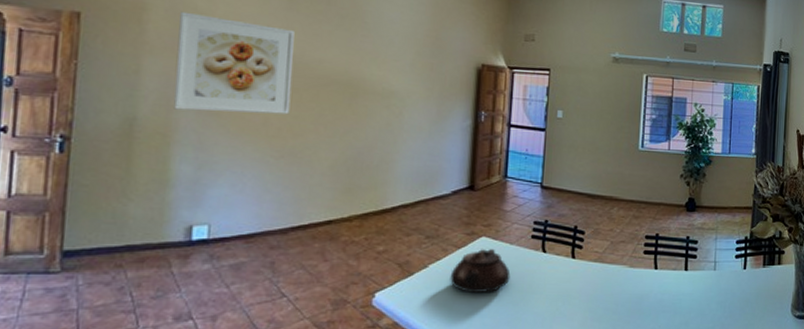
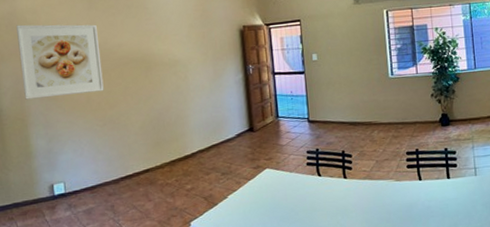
teapot: present [450,249,511,292] -> none [246,178,295,215]

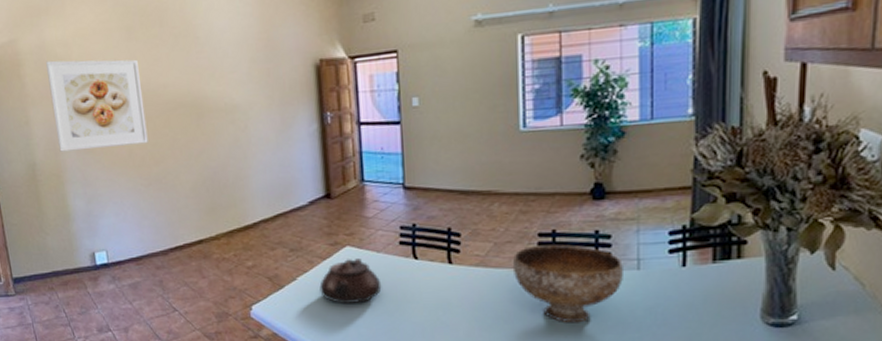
teapot: none [246,178,295,215] -> present [319,258,382,303]
bowl: none [389,159,466,219] -> present [512,244,623,323]

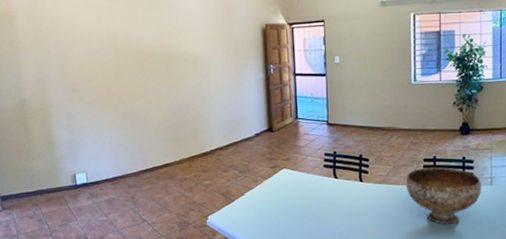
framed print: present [46,59,148,152] -> none [37,14,125,90]
teapot: present [319,258,382,303] -> none [262,178,310,213]

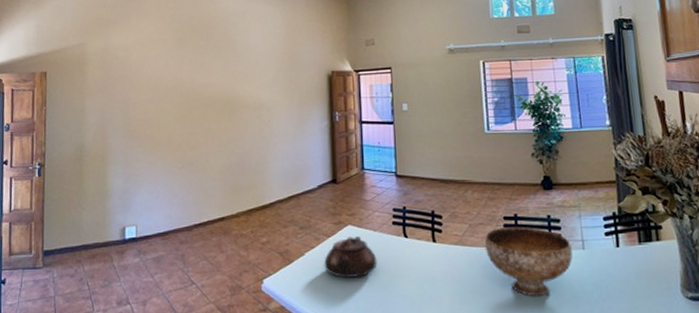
teapot: none [262,178,310,213] -> present [324,236,377,278]

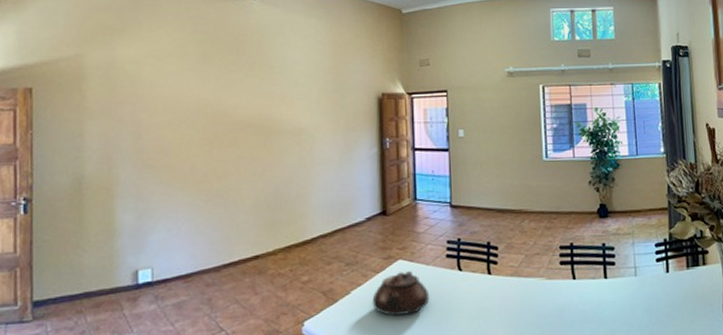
bowl: present [484,227,573,297] -> none [540,255,625,325]

